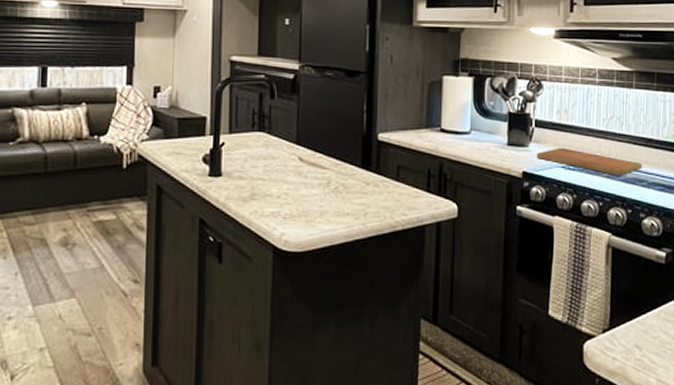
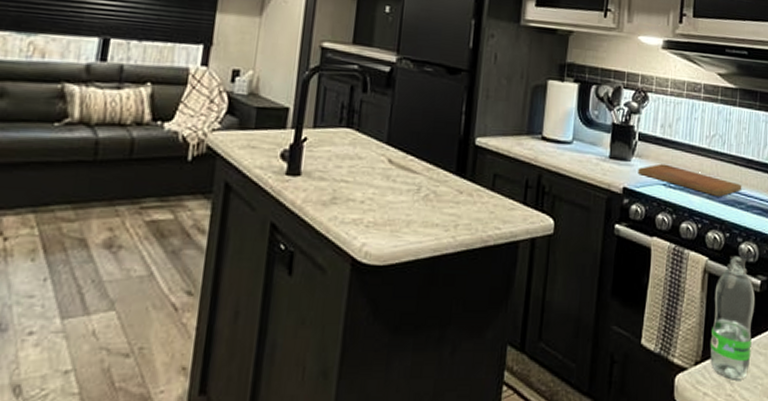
bottle: none [617,230,661,346] -> present [709,255,756,380]

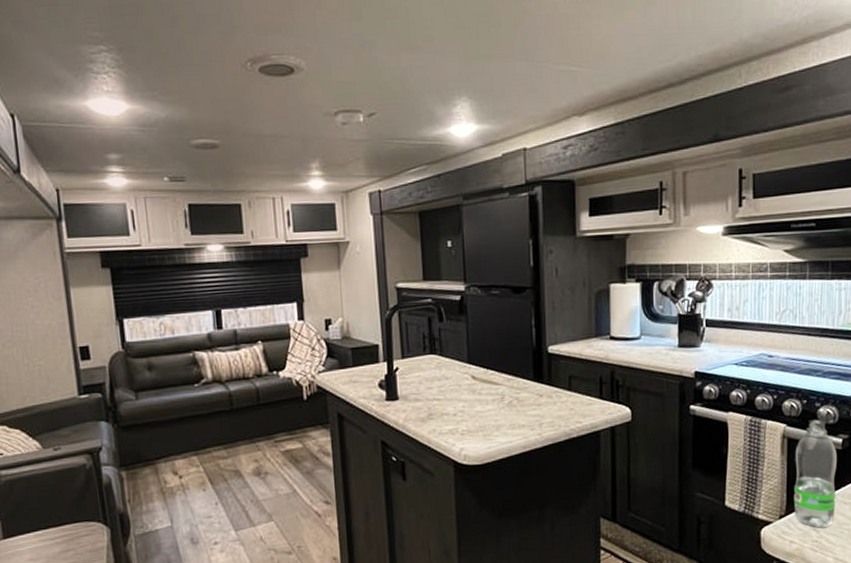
cutting board: present [638,163,742,197] -> none [708,344,817,368]

